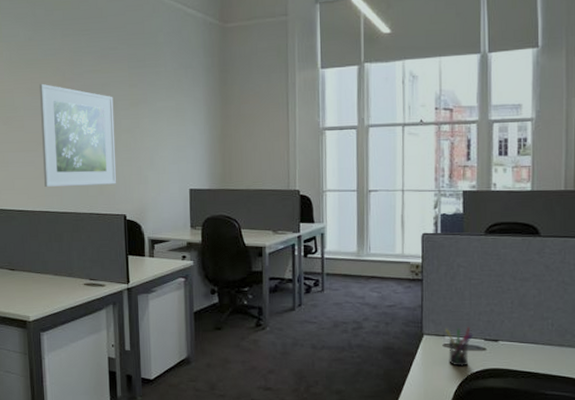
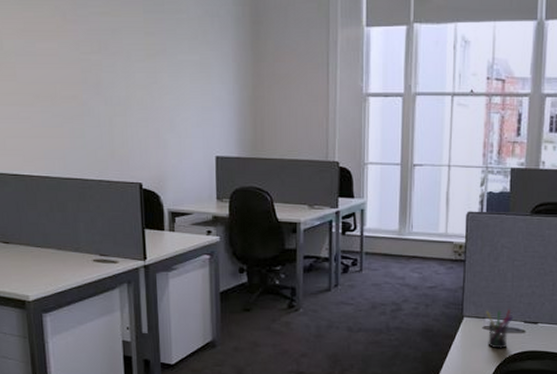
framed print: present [39,83,116,187] -> none [34,24,130,148]

